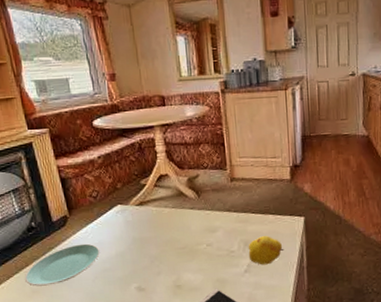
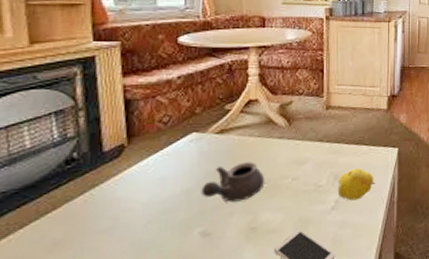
plate: present [25,243,101,287] -> none [47,179,161,237]
teapot: none [131,230,183,264] -> present [201,162,265,202]

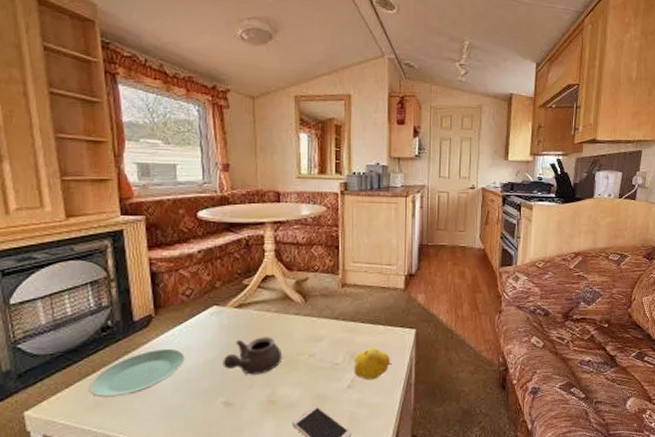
plate: none [47,179,161,237] -> present [89,348,186,398]

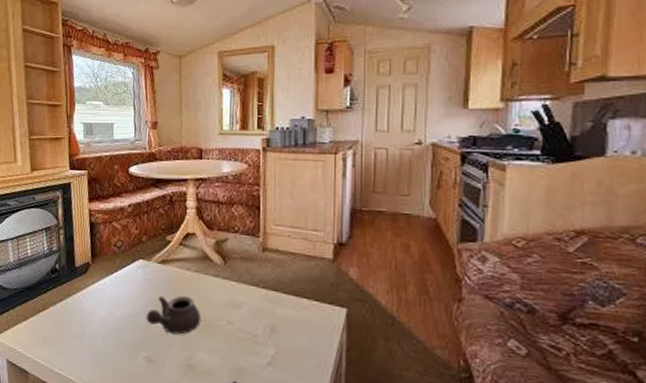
plate: present [89,348,186,398] -> none [40,295,116,336]
fruit: present [353,348,392,380] -> none [274,323,319,361]

